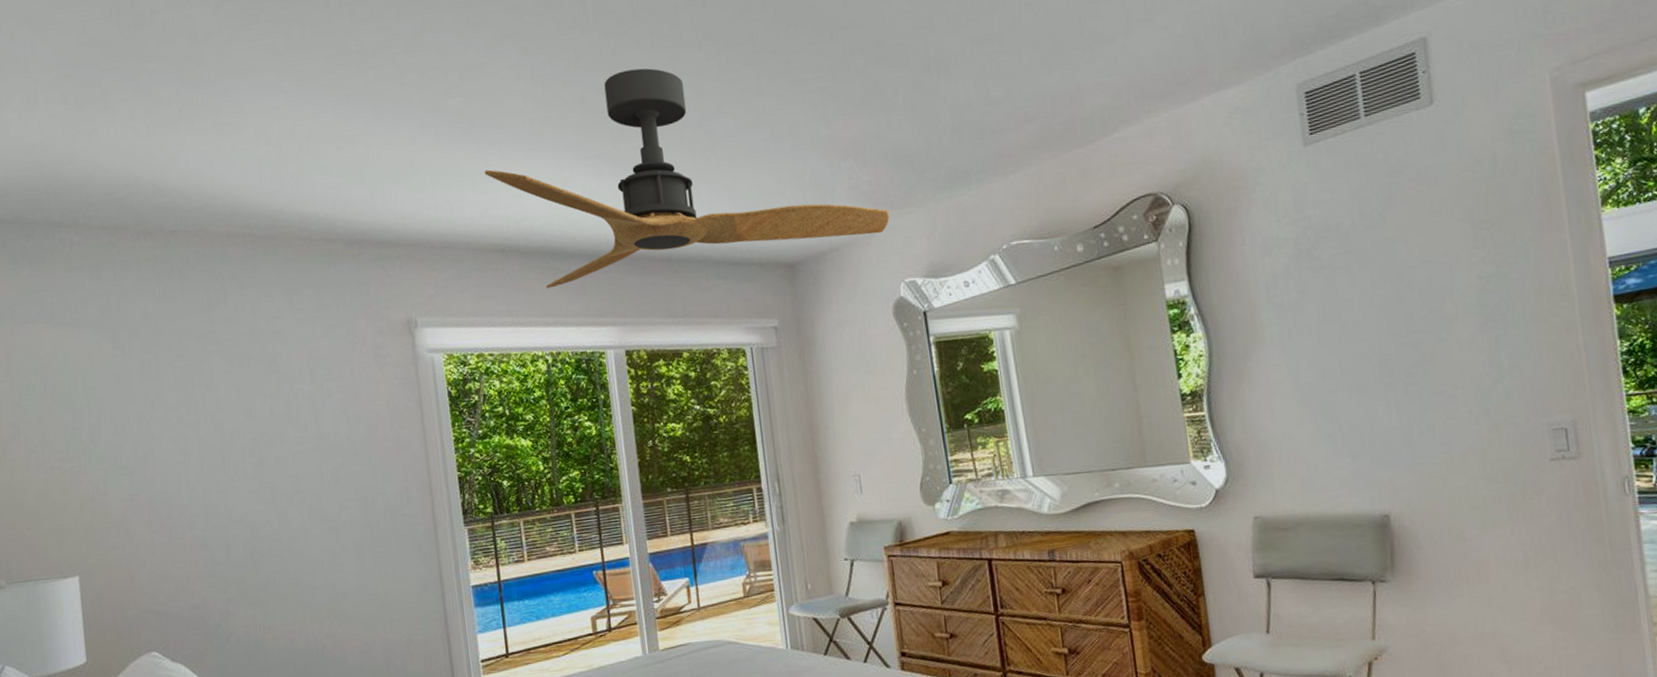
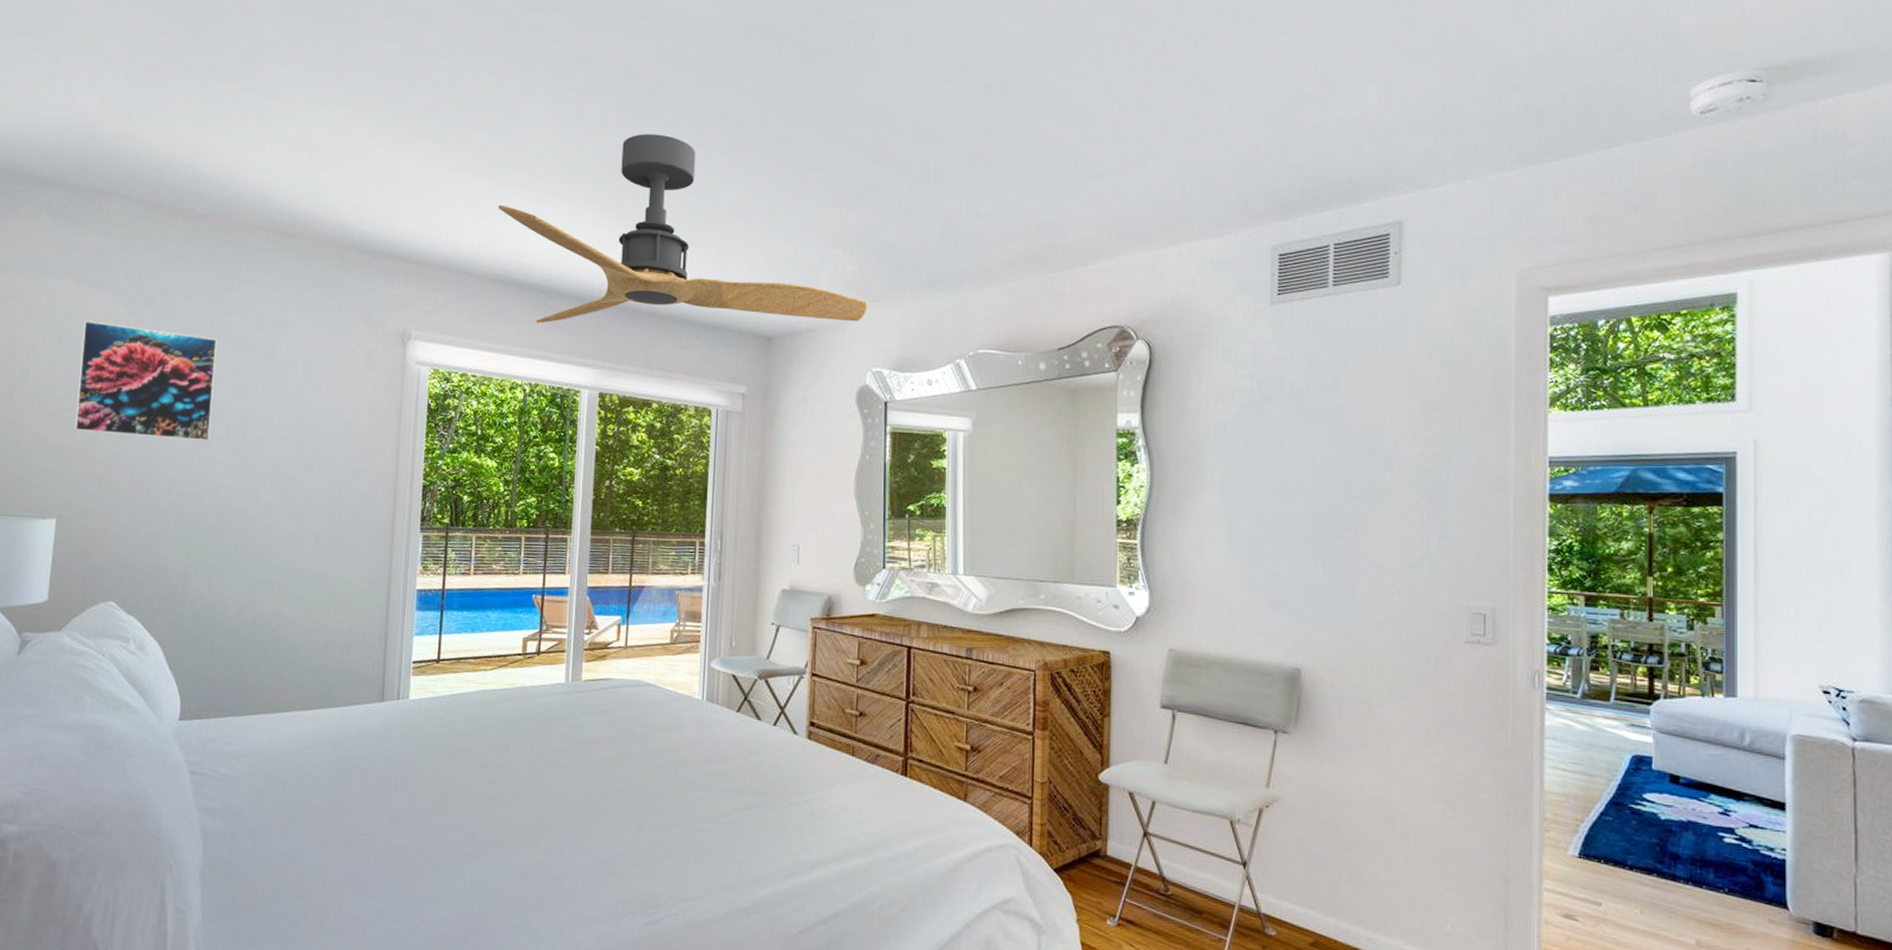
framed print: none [66,359,225,482] -> present [74,320,218,442]

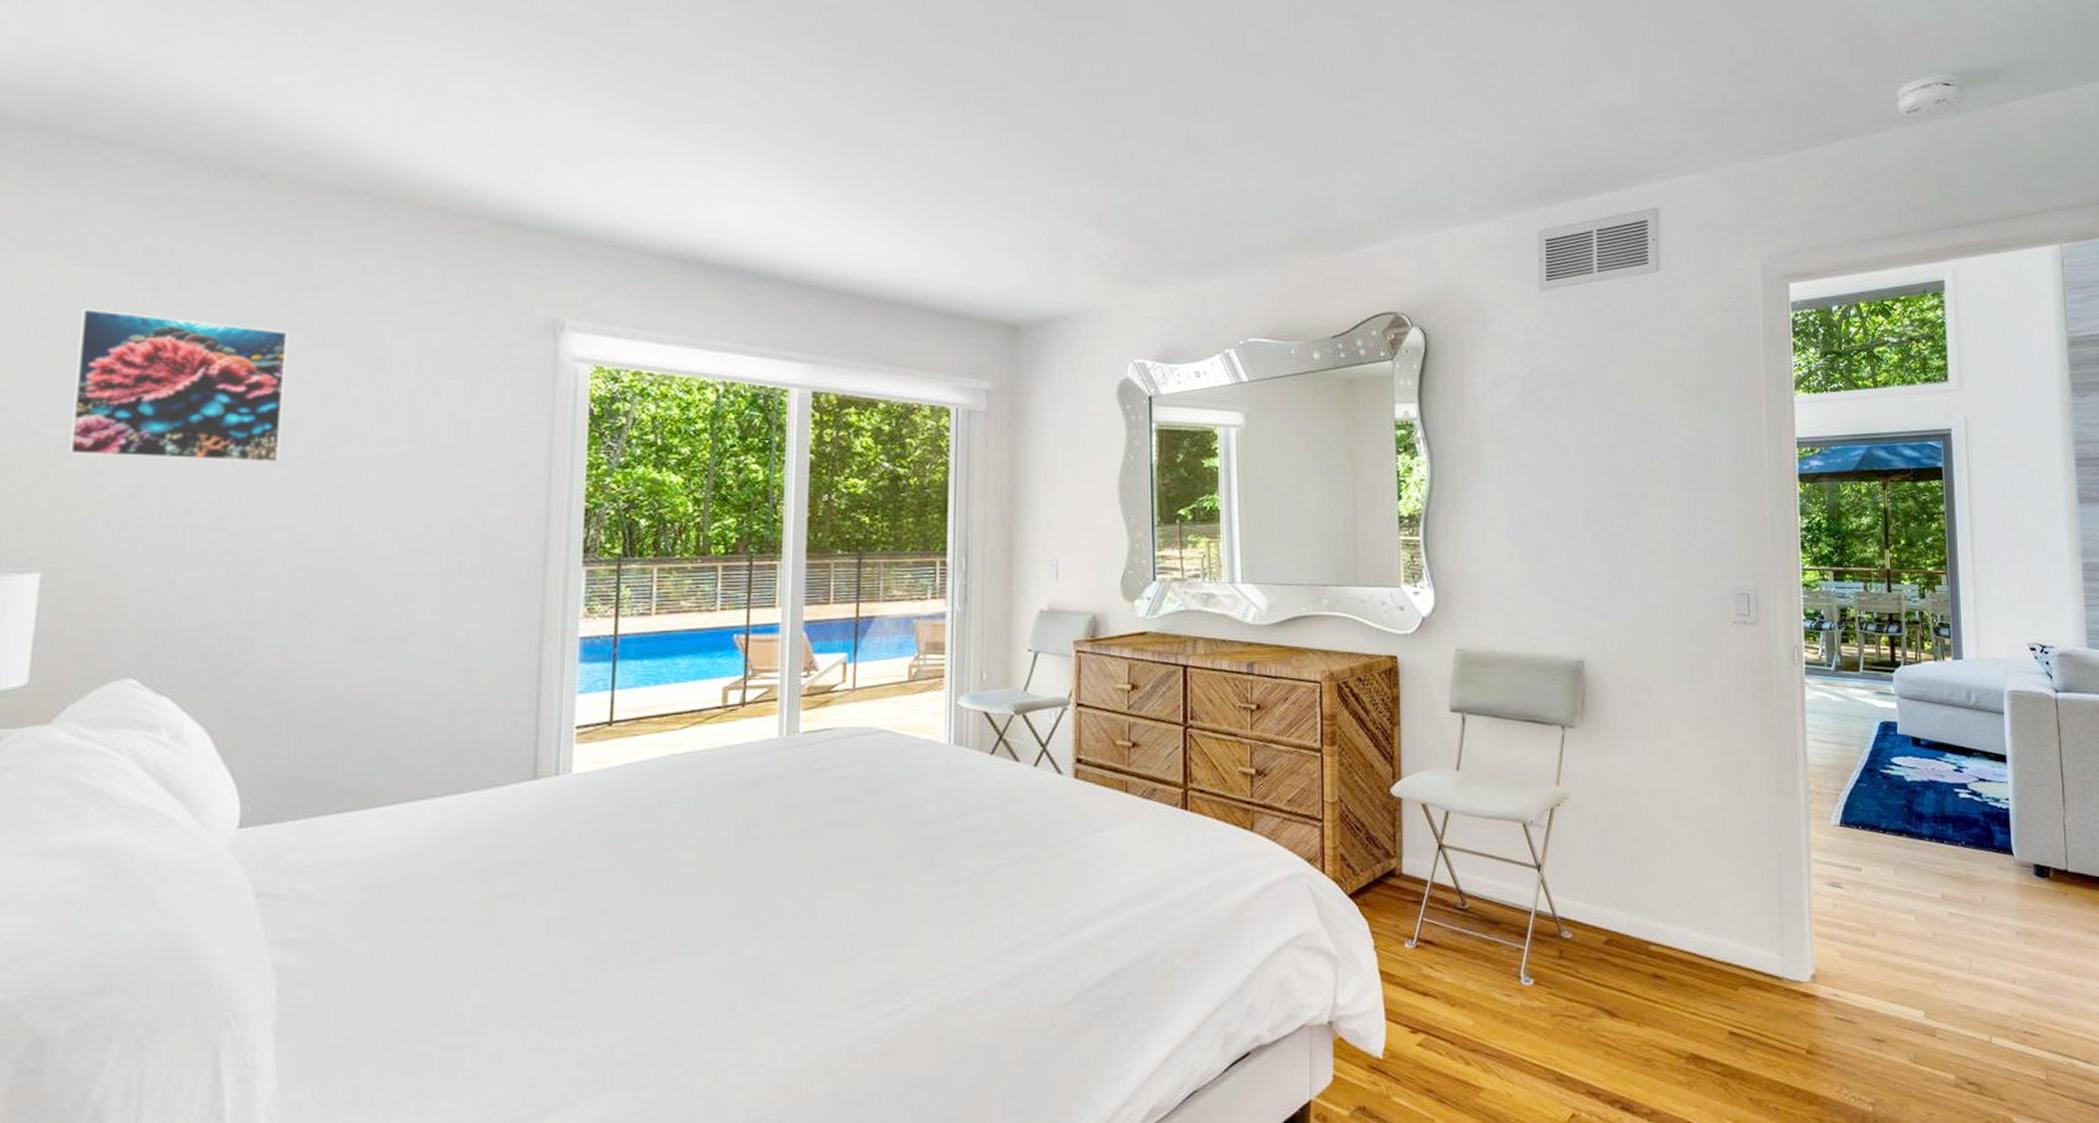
ceiling fan: present [498,134,868,323] -> none [677,92,1127,311]

